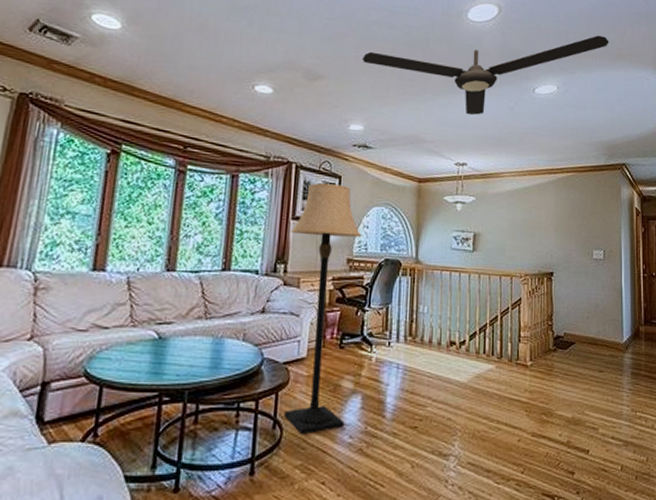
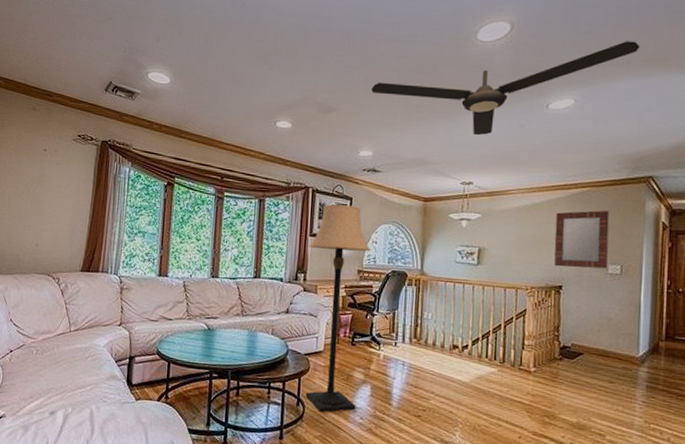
home mirror: none [544,195,593,254] -> present [554,210,610,269]

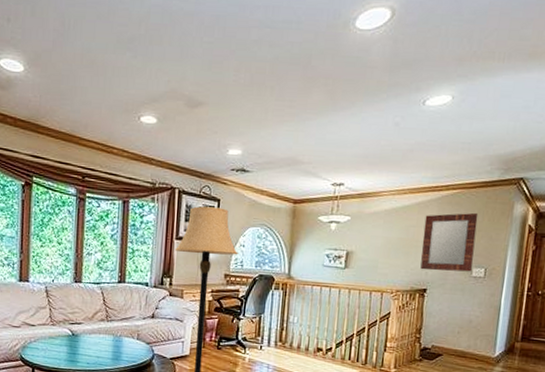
ceiling fan: present [370,41,641,136] -> none [241,32,524,134]

